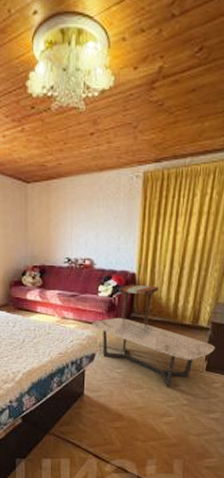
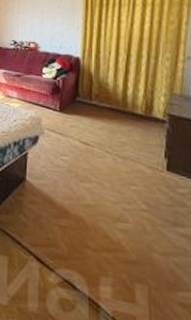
coffee table: present [91,318,215,387] -> none [35,100,175,185]
side table: present [118,284,159,326] -> none [62,68,105,112]

